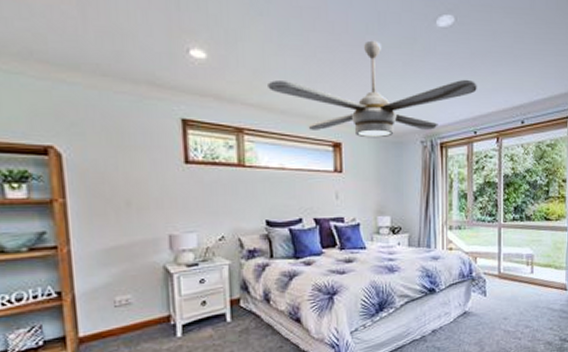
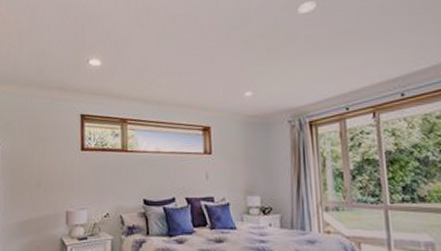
ceiling fan: present [268,40,478,138] -> none [147,33,347,121]

